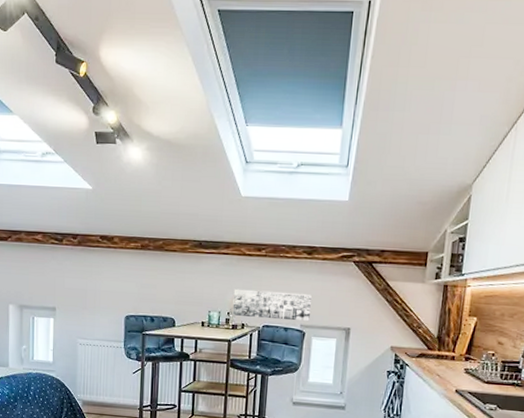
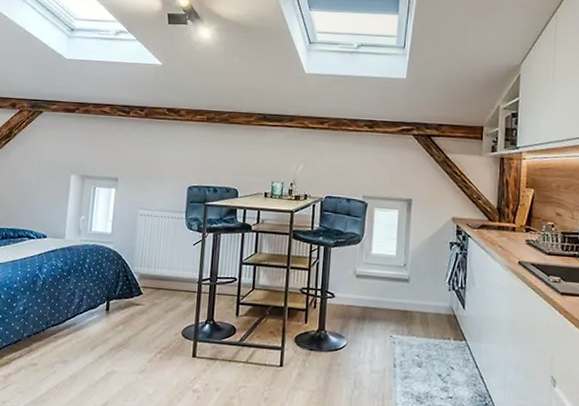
wall art: present [232,288,312,322] -> none [295,160,373,193]

